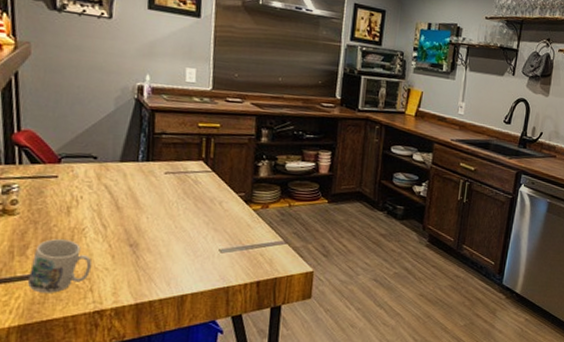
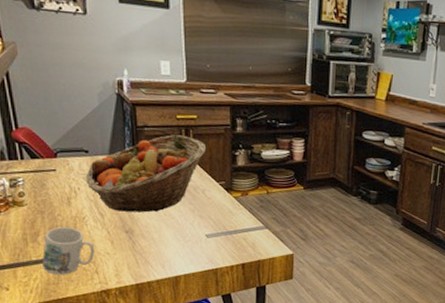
fruit basket: none [90,143,228,225] -> present [85,135,207,213]

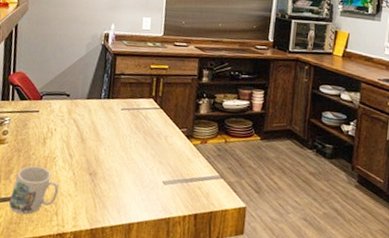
fruit basket: present [85,135,207,213] -> none [62,82,174,156]

